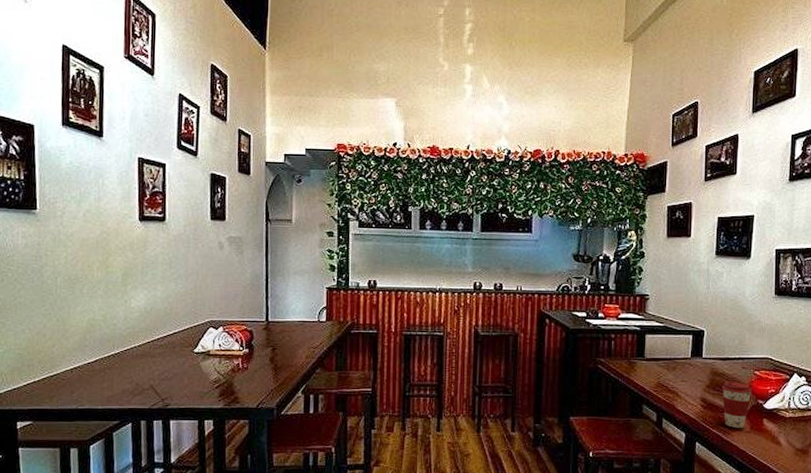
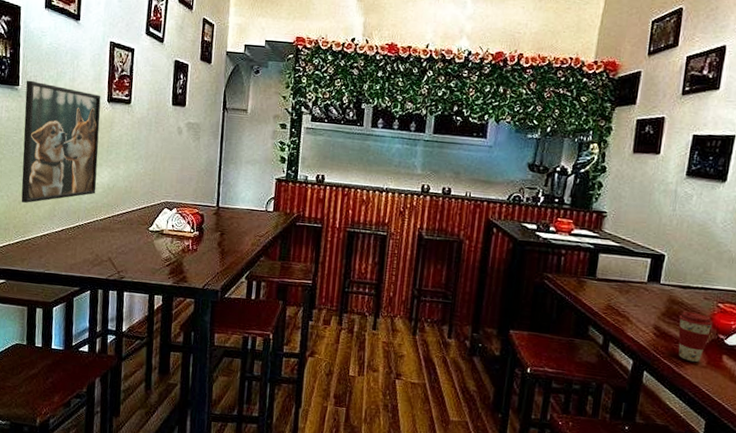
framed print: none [44,203,132,335] -> present [21,80,101,203]

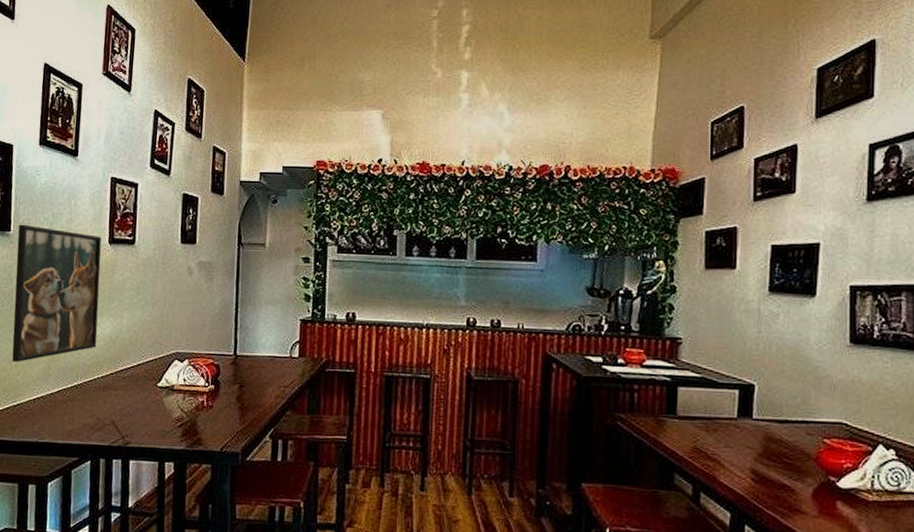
coffee cup: present [678,312,714,362] -> none [779,451,821,511]

